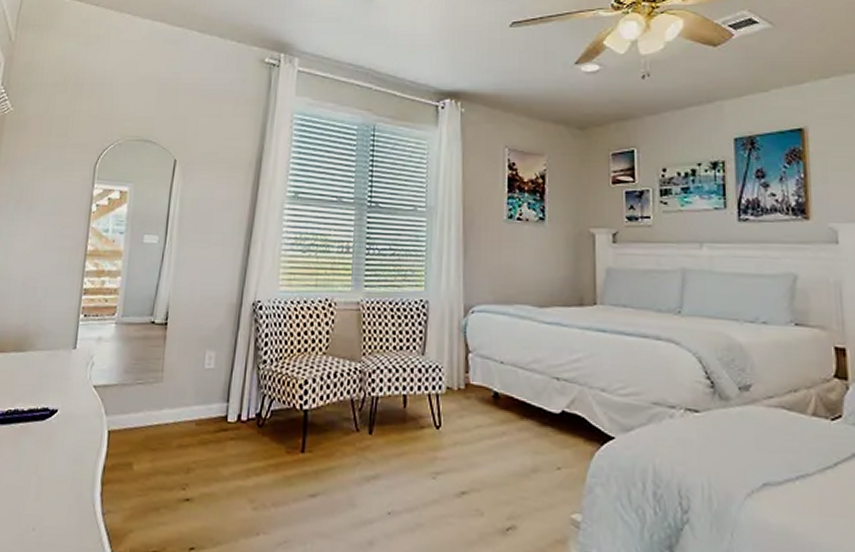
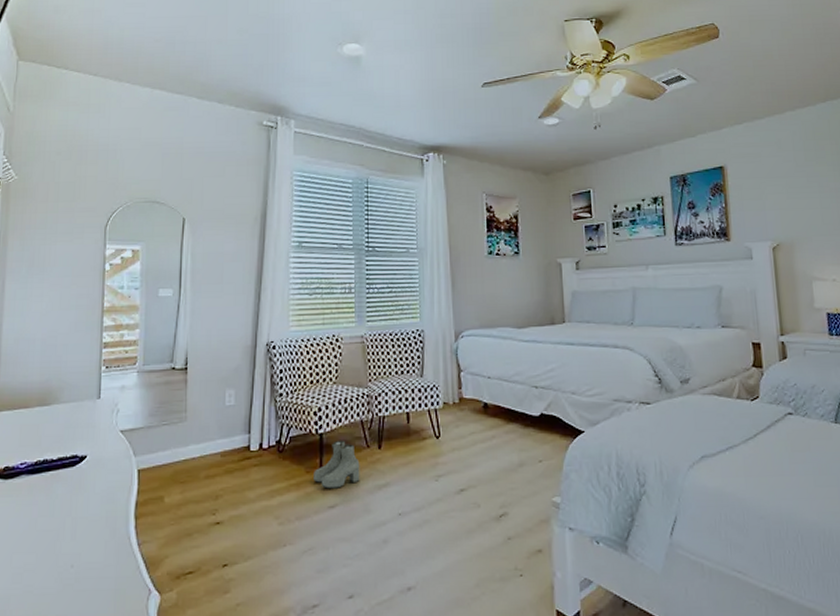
boots: none [294,419,347,475] -> present [313,440,360,489]

